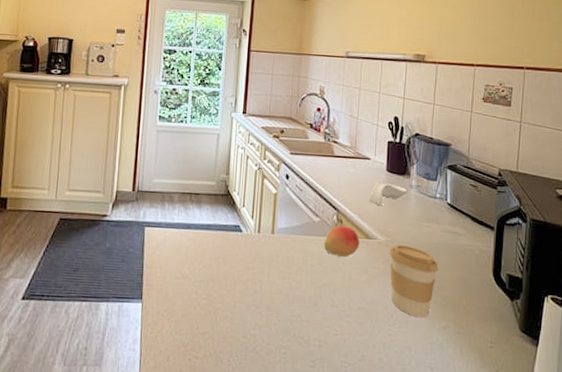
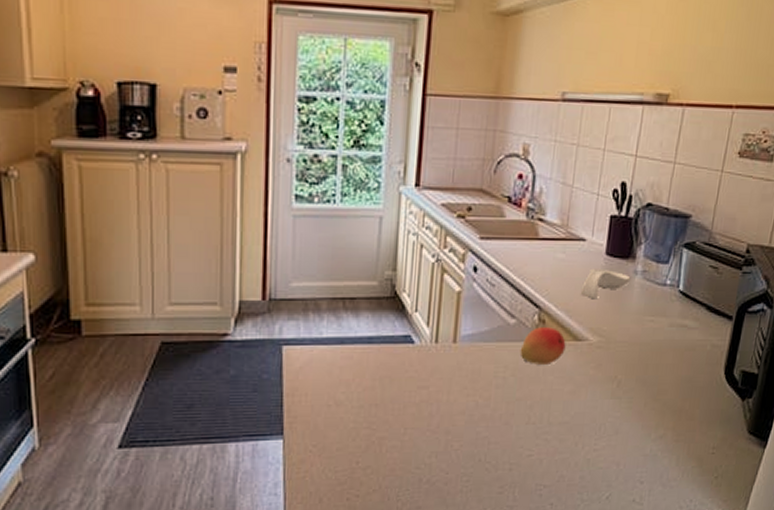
coffee cup: present [389,245,439,318] -> none [600,346,661,428]

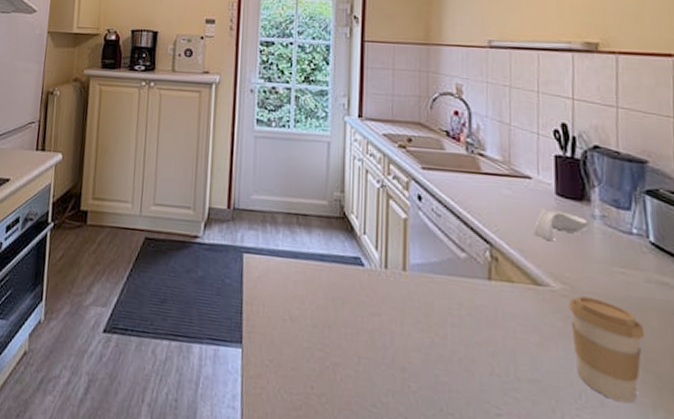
fruit: present [520,327,566,364] -> none [474,265,525,308]
coffee cup: none [600,346,661,428] -> present [569,296,646,403]

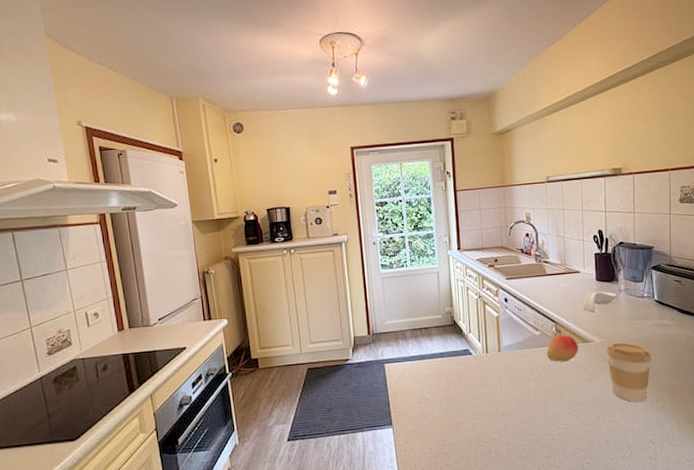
fruit: none [474,265,525,308] -> present [546,335,579,362]

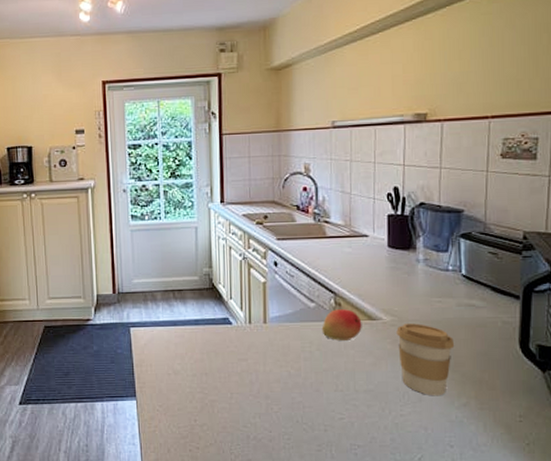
spoon rest: present [582,290,618,312] -> none [369,259,414,285]

